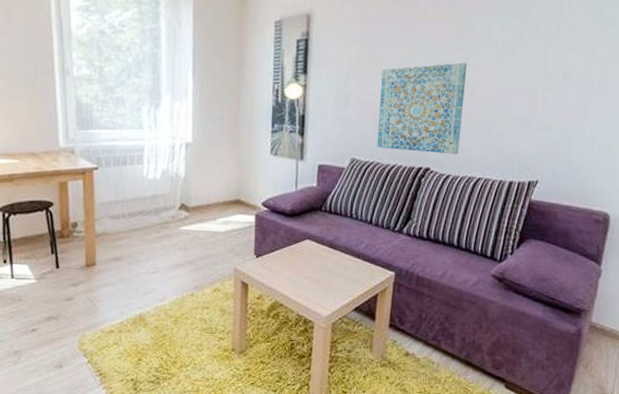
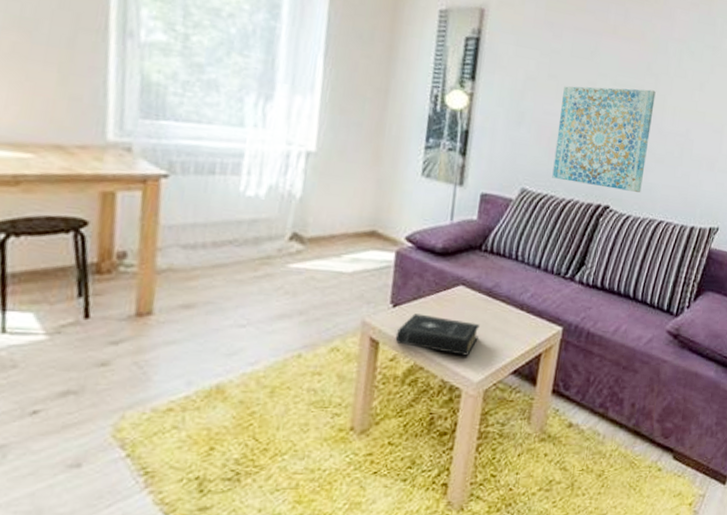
book: none [260,262,325,296] -> present [395,313,480,356]

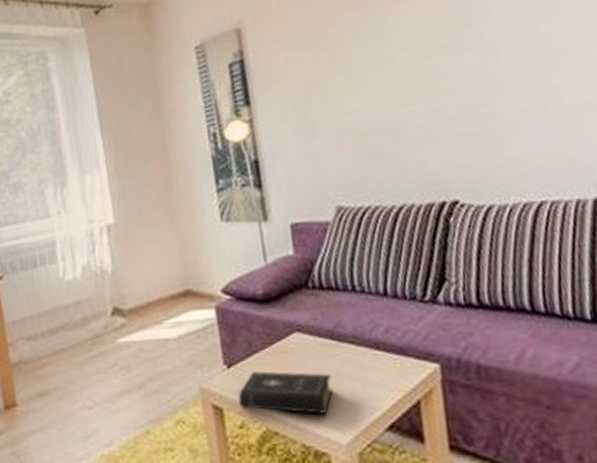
wall art: present [552,86,656,193] -> none [355,42,499,185]

